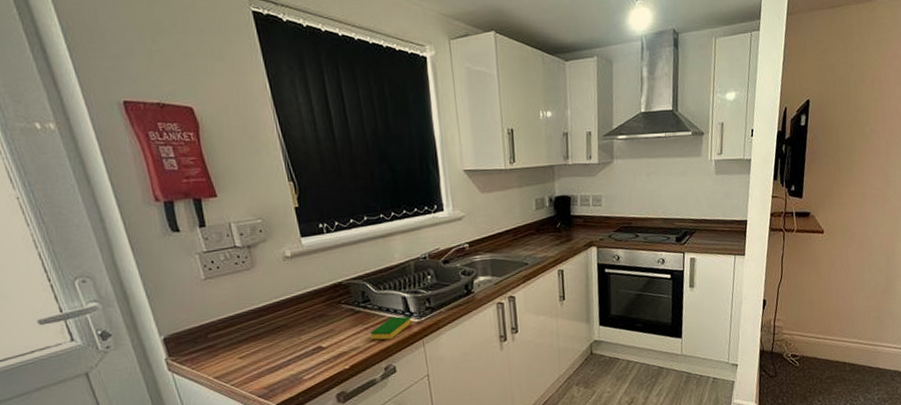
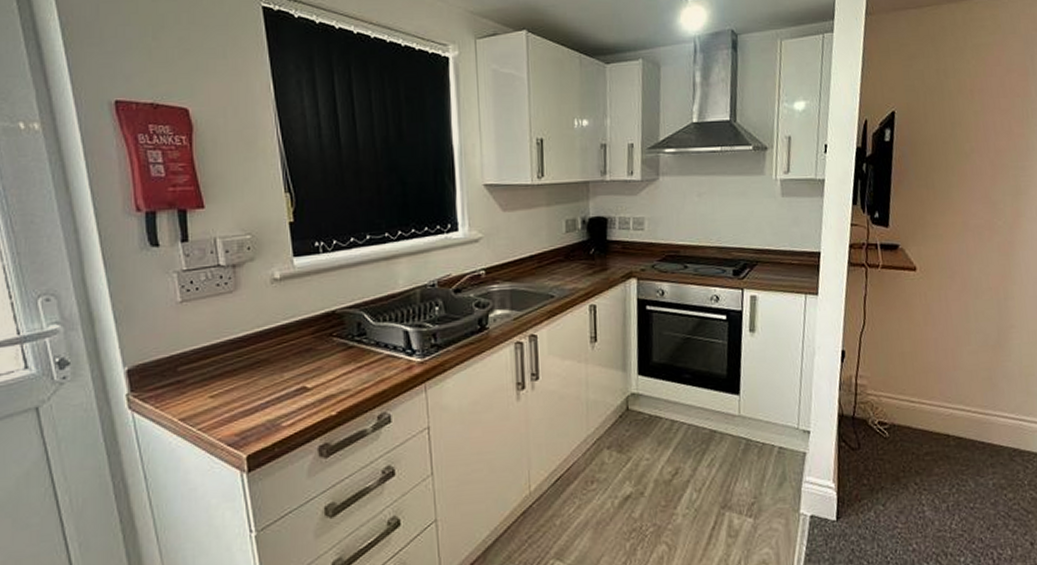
dish sponge: present [370,316,411,340] -> none [363,354,412,382]

